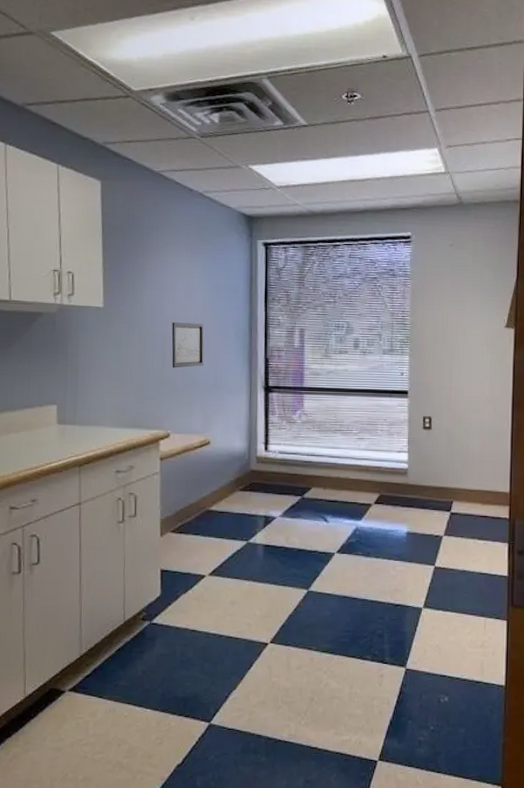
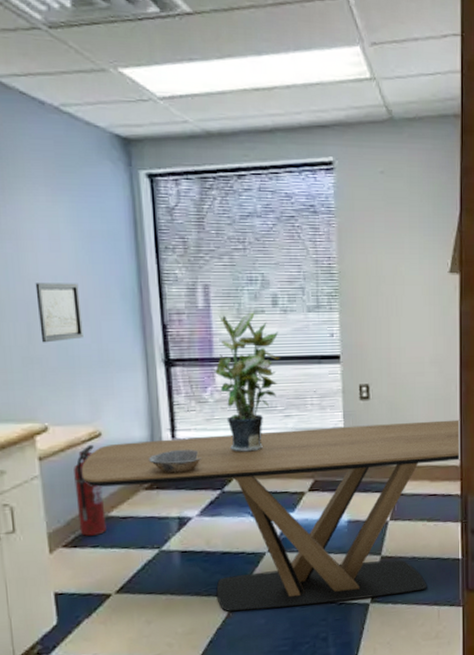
fire extinguisher: none [185,450,207,525] -> present [74,444,106,536]
dining table: none [191,450,511,604] -> present [81,419,461,612]
bowl: none [245,459,288,479] -> present [149,449,202,474]
potted plant: none [303,352,359,466] -> present [214,312,281,452]

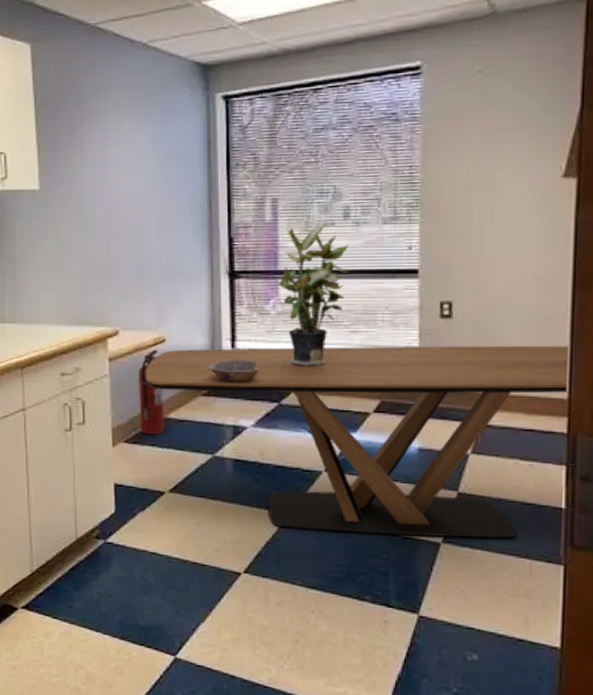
wall art: present [35,283,83,343] -> none [116,200,155,255]

